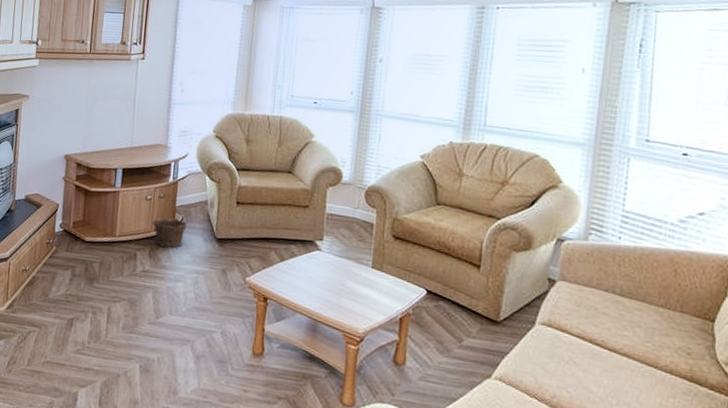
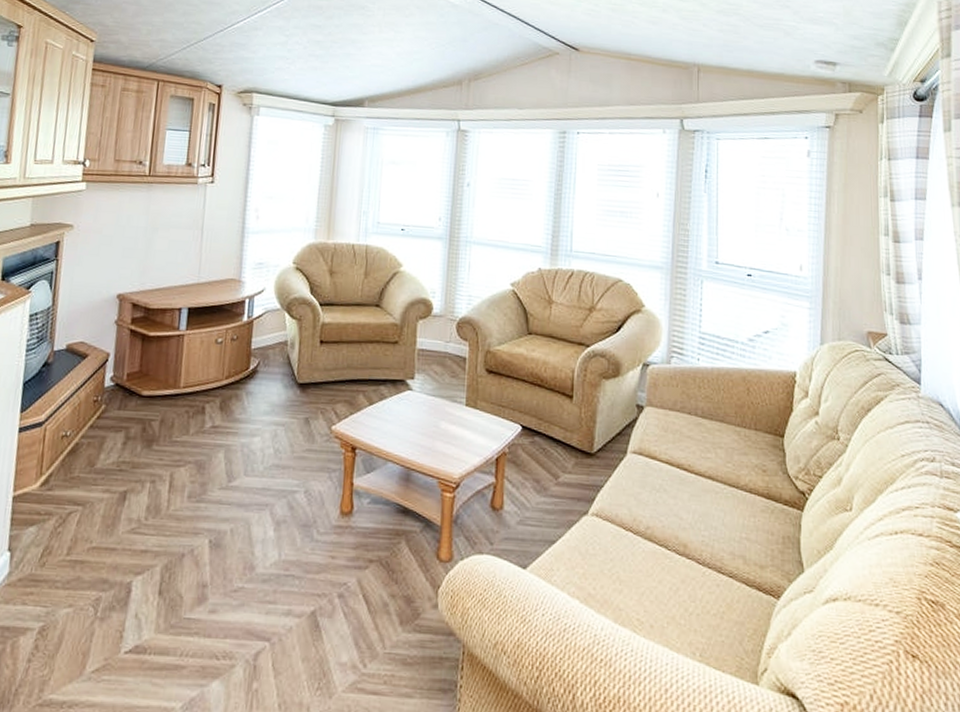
clay pot: present [152,218,187,248] -> none [223,362,265,397]

